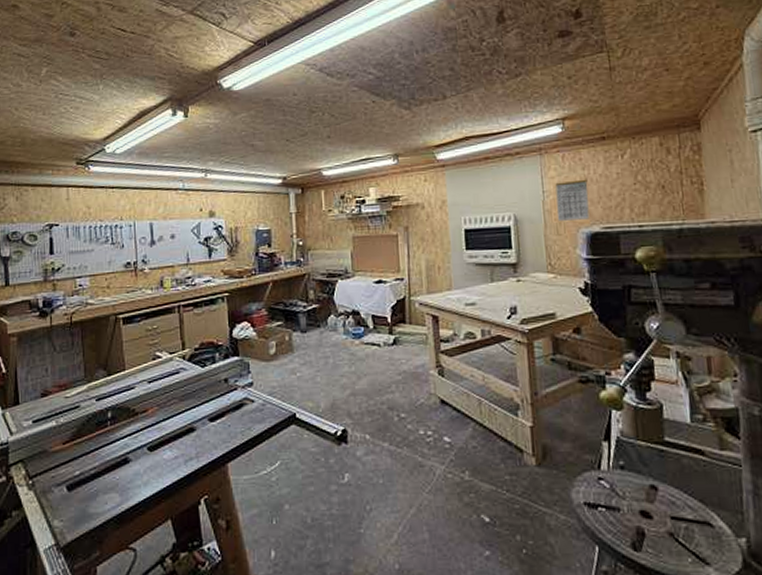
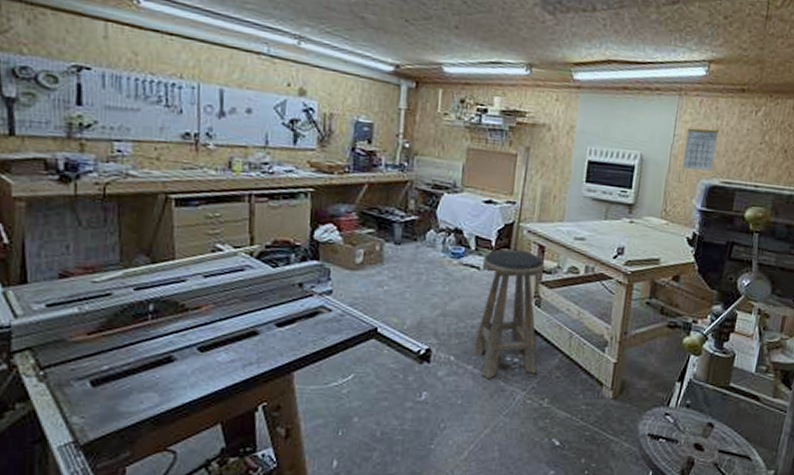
stool: none [381,323,452,456] -> present [472,249,545,380]

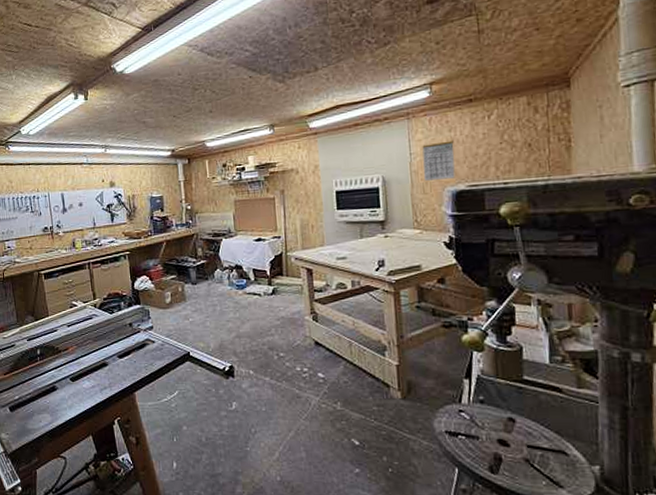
stool: present [472,249,545,380] -> none [262,275,326,388]

